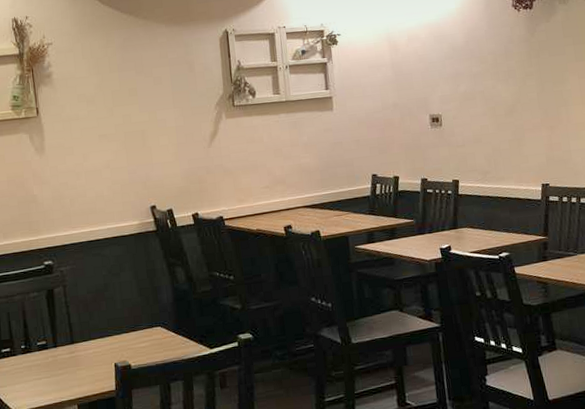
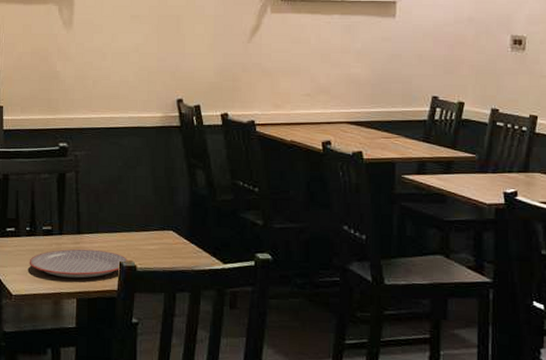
plate: none [27,355,123,387] -> present [29,248,129,279]

